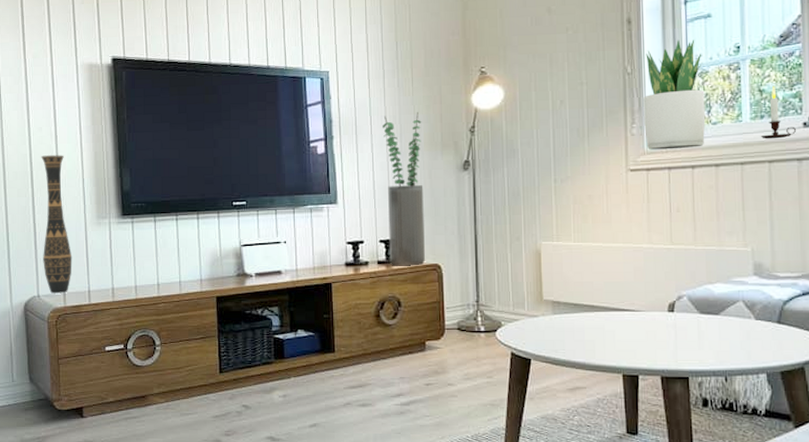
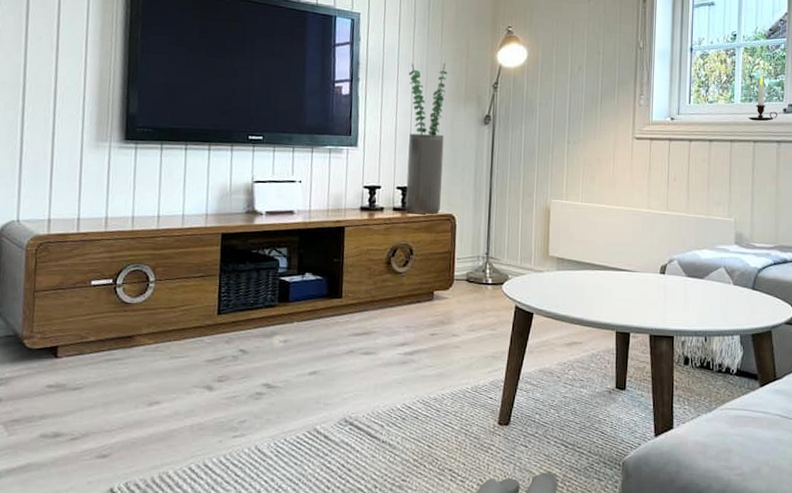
decorative vase: present [41,155,72,294] -> none [27,67,64,220]
planter: present [643,39,706,150] -> none [651,22,705,123]

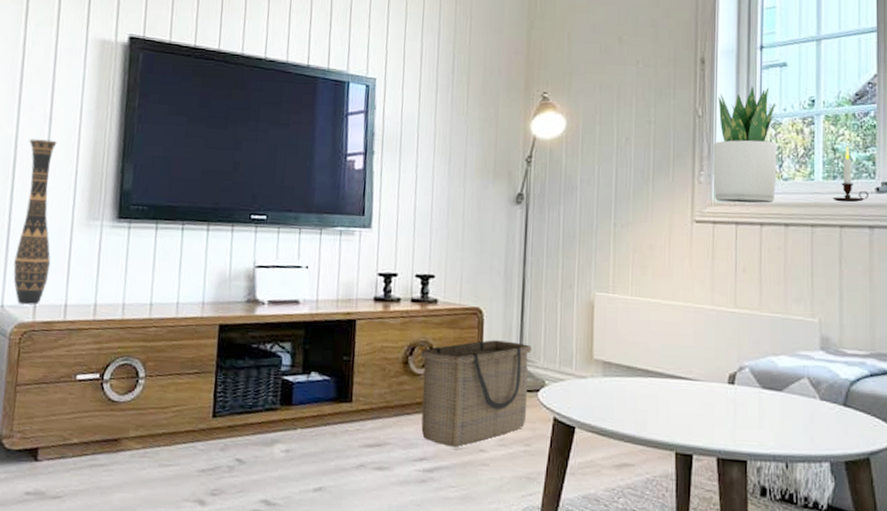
decorative vase: none [27,67,64,220] -> present [13,139,57,306]
basket: none [402,242,497,333] -> present [421,340,532,447]
vase: present [405,63,448,215] -> none [425,134,475,308]
planter: none [651,22,705,123] -> present [713,86,777,204]

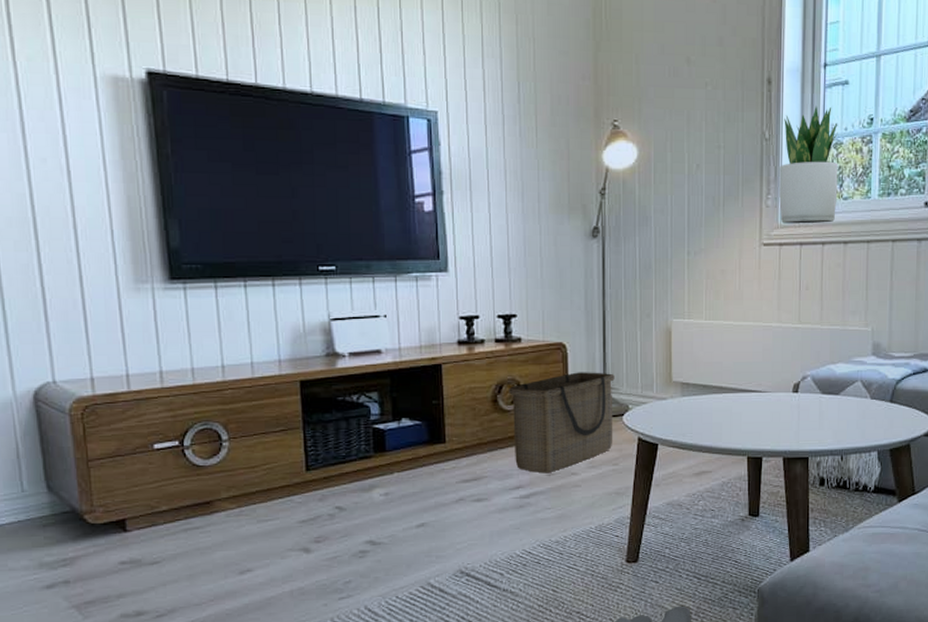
decorative vase: present [13,139,57,306] -> none [47,196,102,379]
candle: present [832,145,868,203] -> none [886,162,918,218]

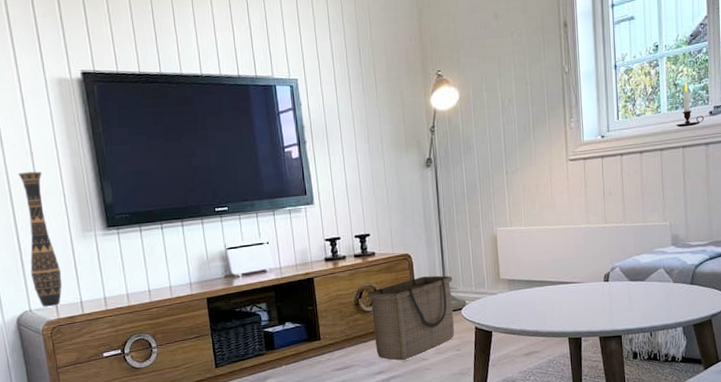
decorative vase: none [47,196,102,379] -> present [18,171,62,307]
planter: present [779,106,838,224] -> none [579,40,631,141]
candle: none [886,162,918,218] -> present [675,79,704,128]

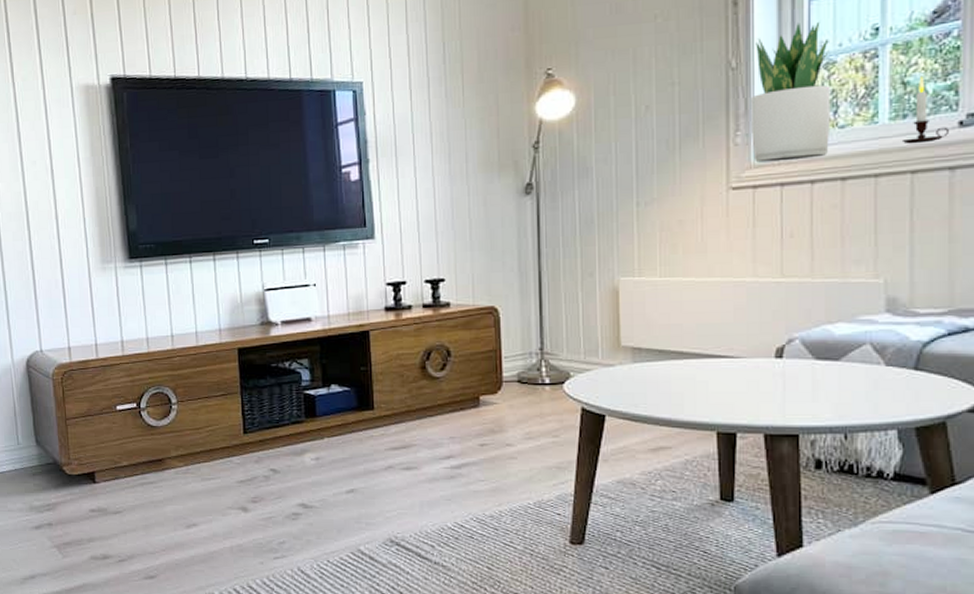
decorative vase: present [18,171,62,307] -> none [37,192,77,348]
basket: present [368,275,455,360] -> none [438,337,553,444]
planter: none [579,40,631,141] -> present [751,22,831,163]

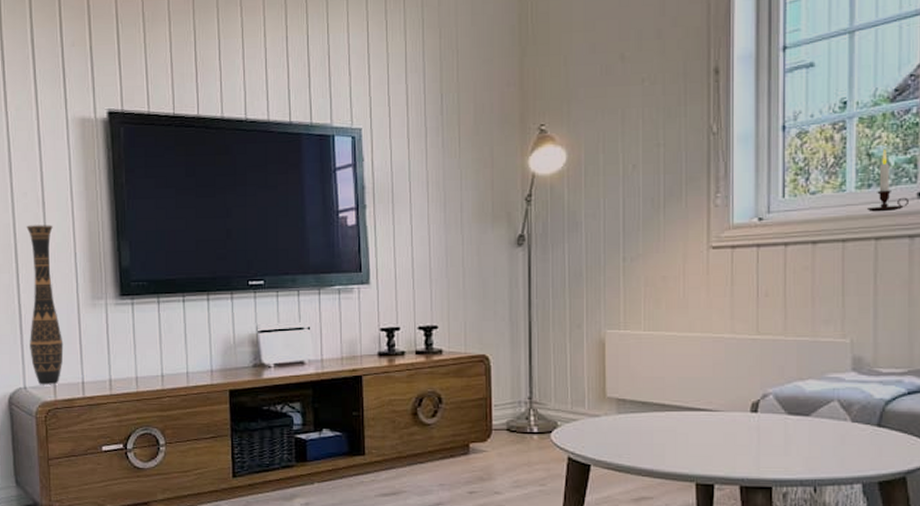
decorative vase: none [37,192,77,348] -> present [26,225,64,385]
planter: present [751,22,831,163] -> none [730,93,803,224]

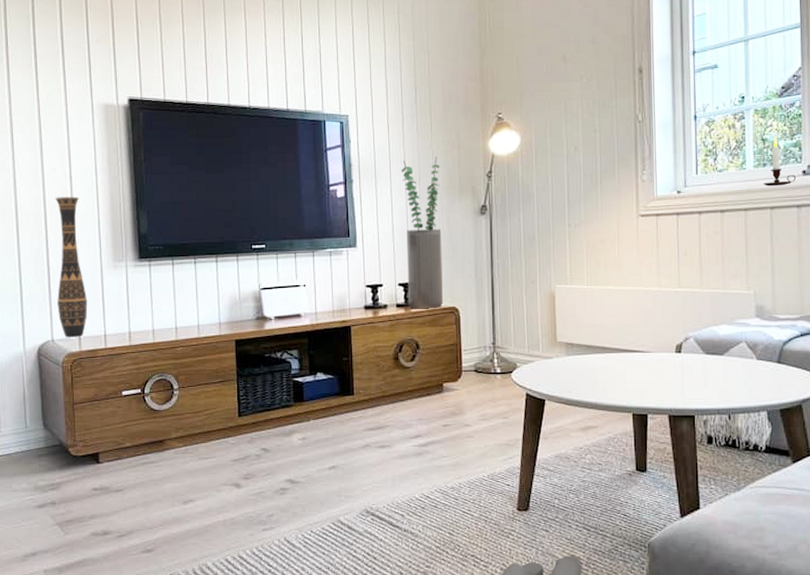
vase: none [423,177,470,357] -> present [401,157,443,309]

